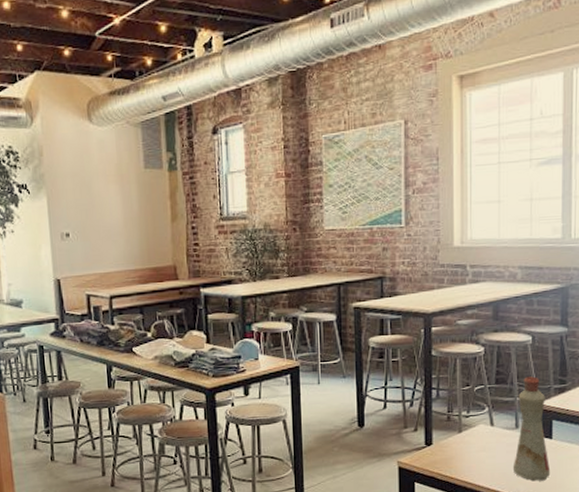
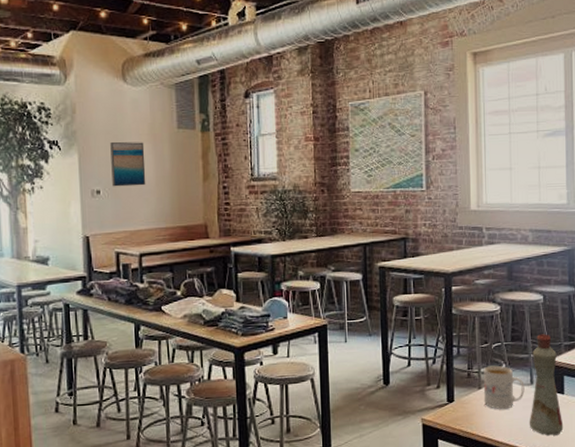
wall art: none [78,183,115,230] -> present [110,141,146,187]
mug: none [464,408,509,454] -> present [483,365,525,410]

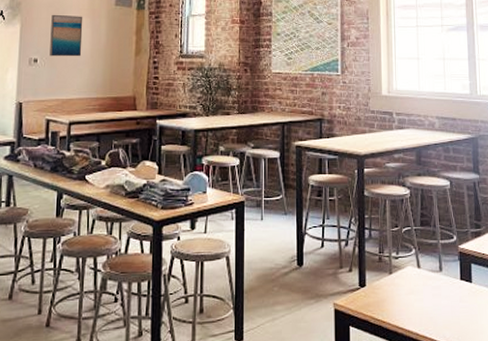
mug: present [483,365,525,410] -> none [394,250,434,297]
bottle: present [529,334,564,436] -> none [438,220,472,327]

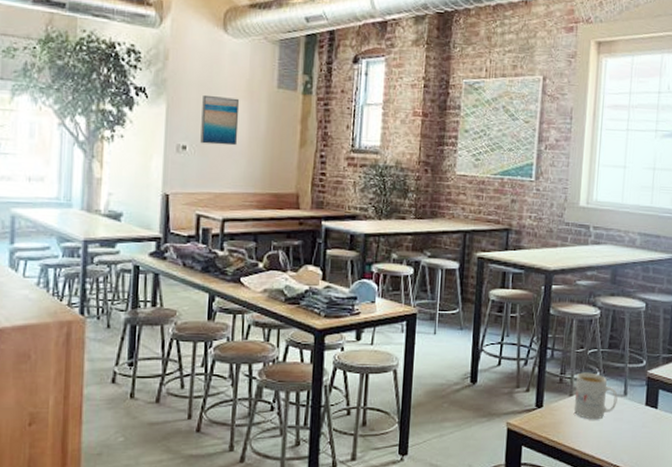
mug: none [394,250,434,297] -> present [573,372,618,420]

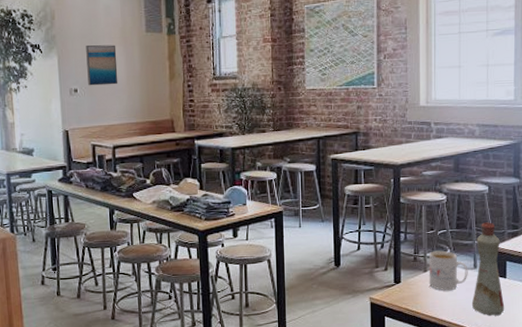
bottle: none [618,343,654,452] -> present [471,222,505,316]

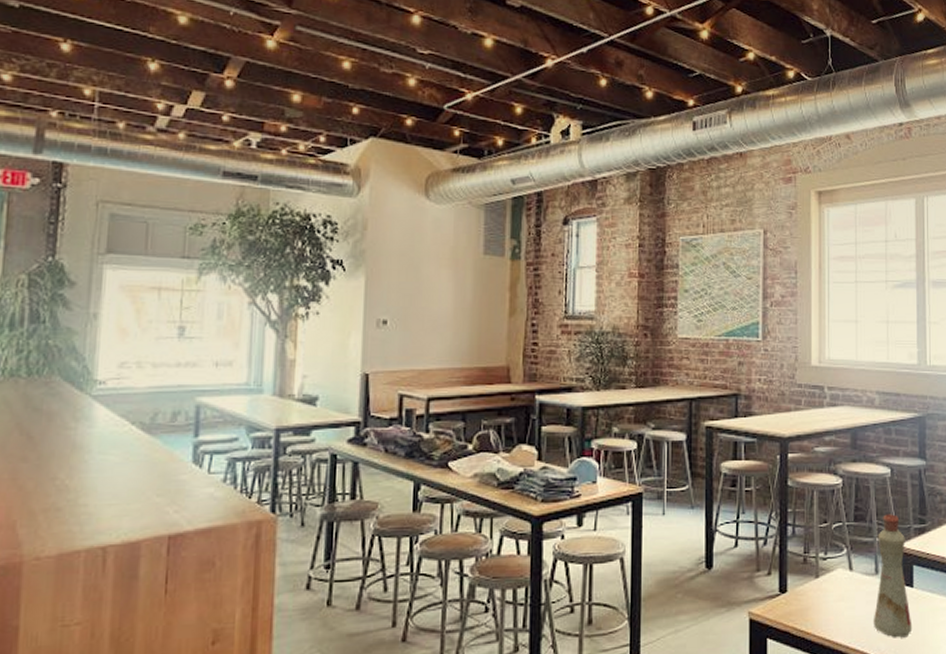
wall art: present [86,44,118,86] -> none [402,264,444,318]
mug: present [429,250,468,291] -> none [821,549,868,604]

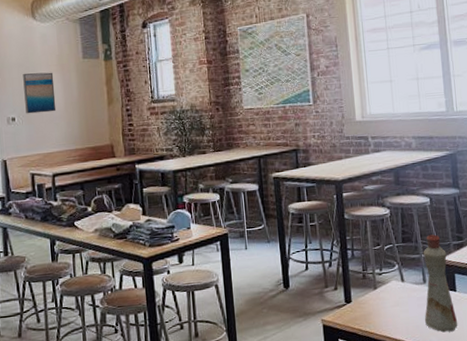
wall art: none [402,264,444,318] -> present [23,72,57,114]

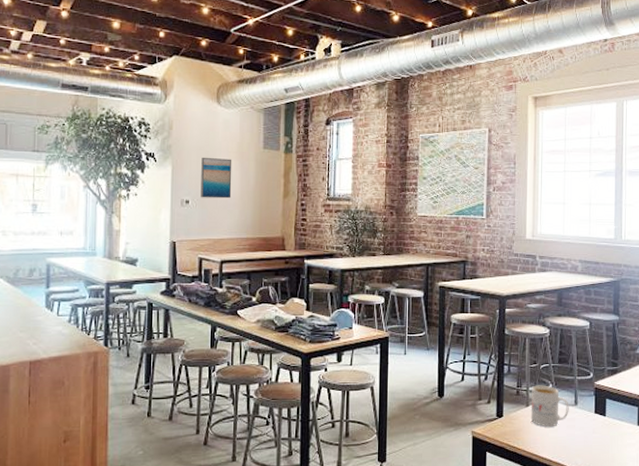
mug: none [377,266,418,309] -> present [530,385,569,427]
bottle: present [423,234,458,333] -> none [572,358,604,455]

